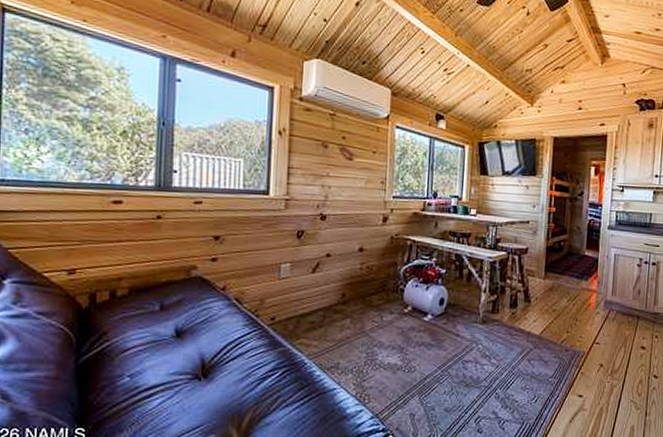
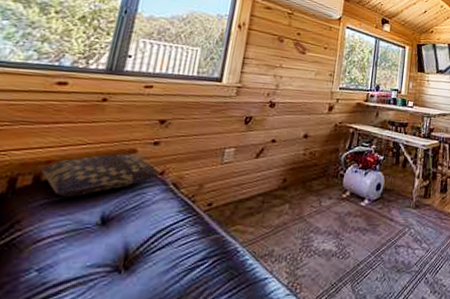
cushion: none [115,270,221,311] -> present [41,153,159,197]

